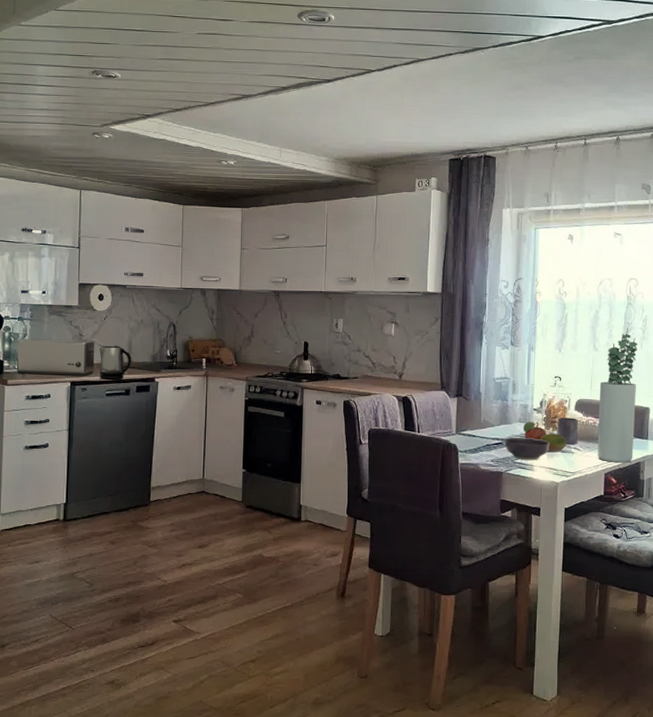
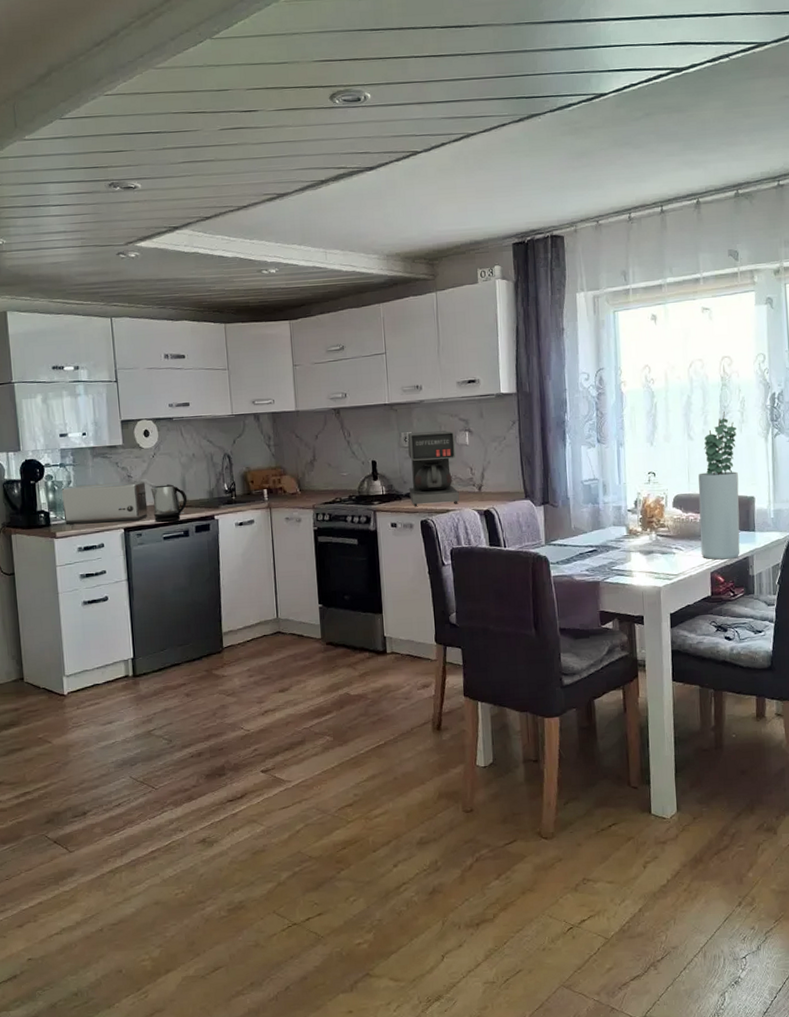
coffee maker: none [335,319,382,389] -> present [407,430,460,507]
bowl: present [504,437,550,460] -> none [598,541,649,566]
fruit: present [523,421,547,439] -> none [618,523,644,543]
fruit: present [539,433,567,453] -> none [636,534,667,555]
mug: present [557,417,579,445] -> none [655,515,679,546]

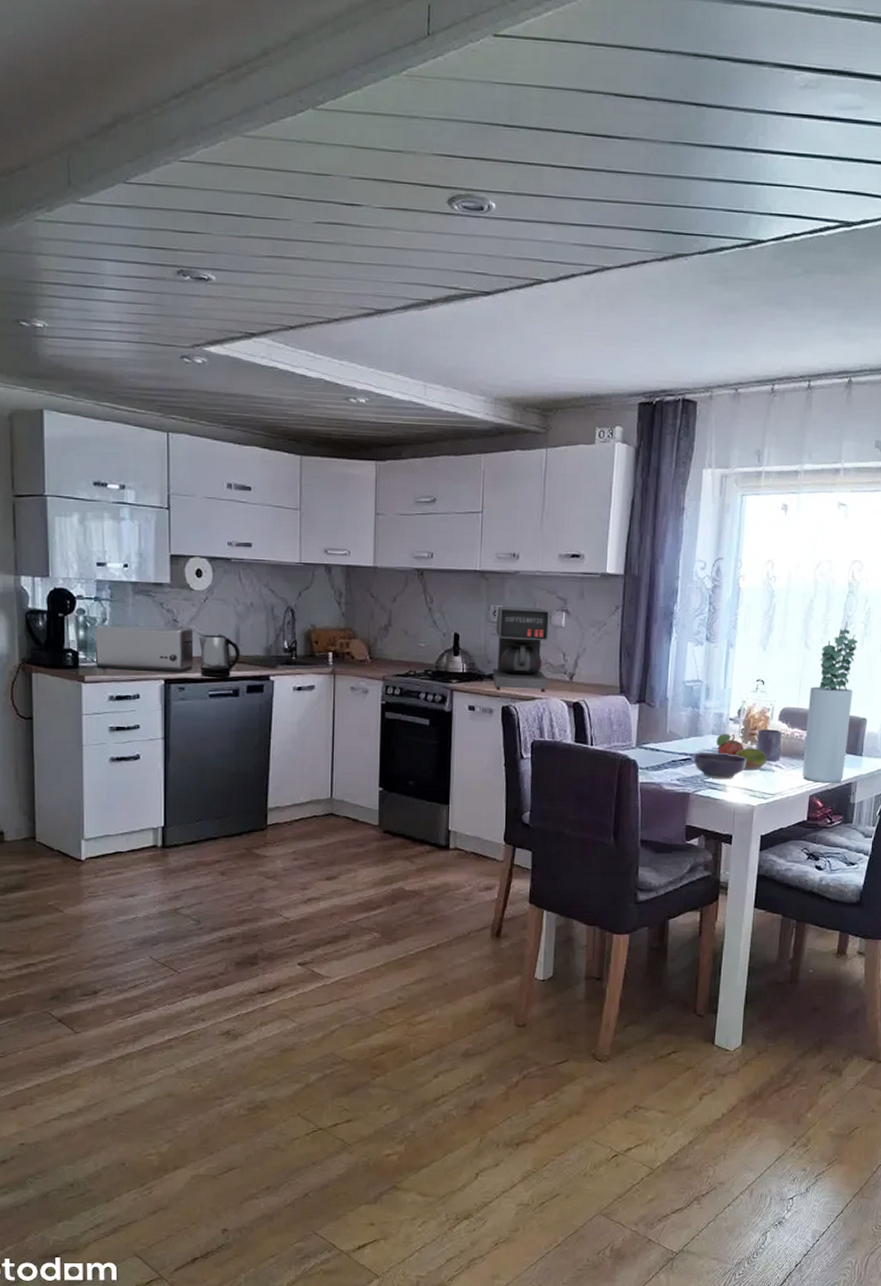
bowl: none [598,541,649,566] -> present [693,752,747,779]
fruit: none [618,523,644,543] -> present [716,733,744,755]
fruit: none [636,534,667,555] -> present [735,748,767,771]
mug: none [655,515,679,546] -> present [756,729,782,762]

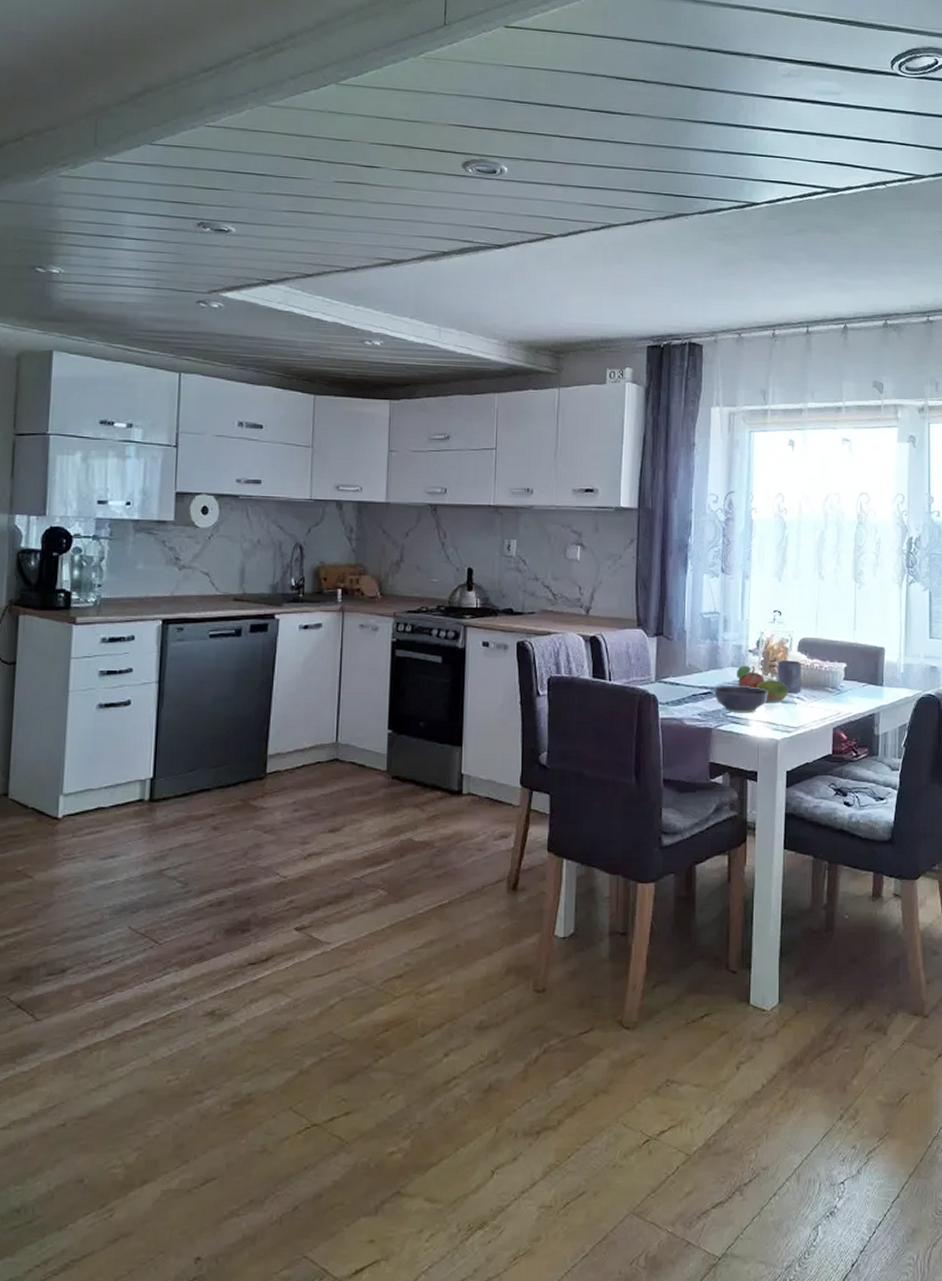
toaster: present [94,624,194,673] -> none [89,563,196,613]
kettle: present [199,633,241,677] -> none [201,571,245,617]
coffee maker: present [492,605,550,692] -> none [507,540,565,627]
vase: present [802,622,858,783] -> none [824,552,870,714]

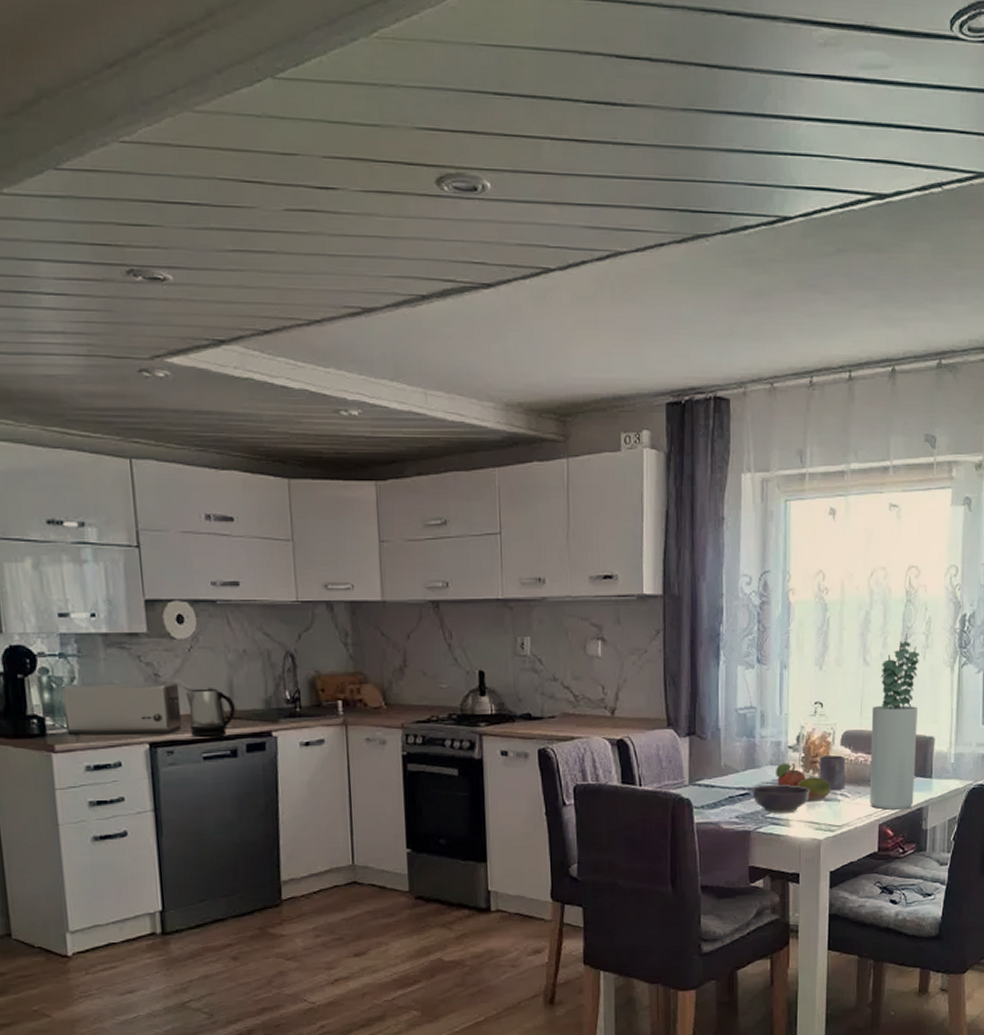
toaster: none [89,563,196,613] -> present [61,681,182,736]
kettle: none [201,571,245,617] -> present [186,687,236,737]
vase: none [824,552,870,714] -> present [869,633,919,810]

